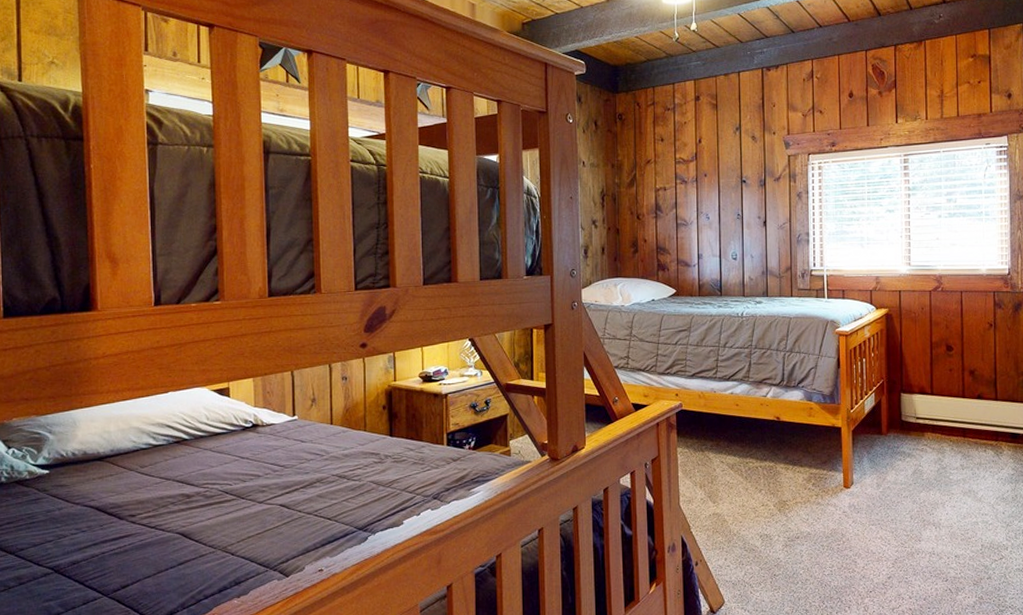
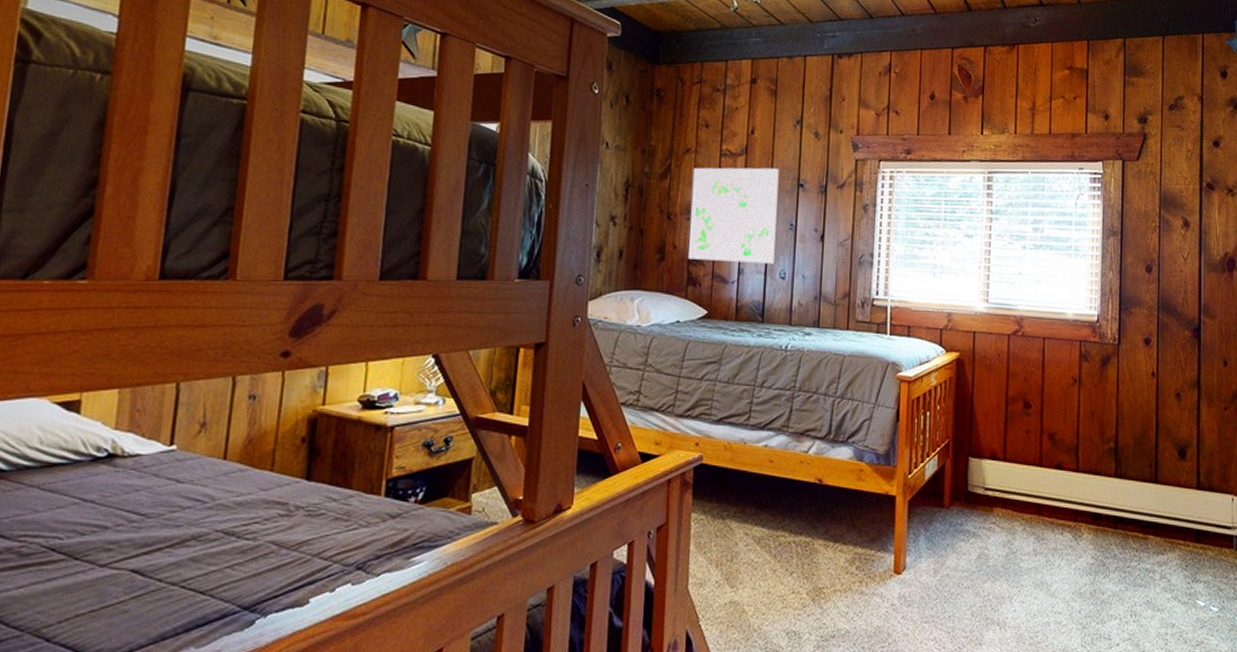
wall art: none [654,169,726,250] -> present [687,167,779,264]

